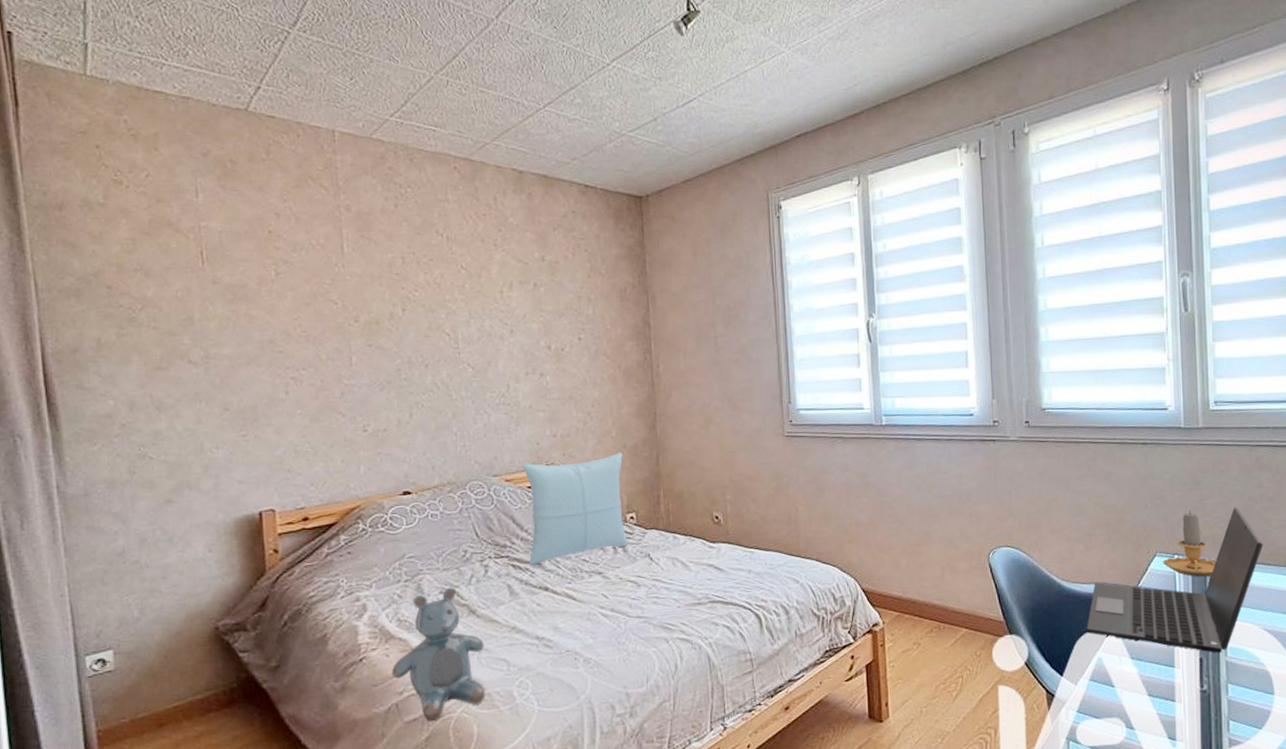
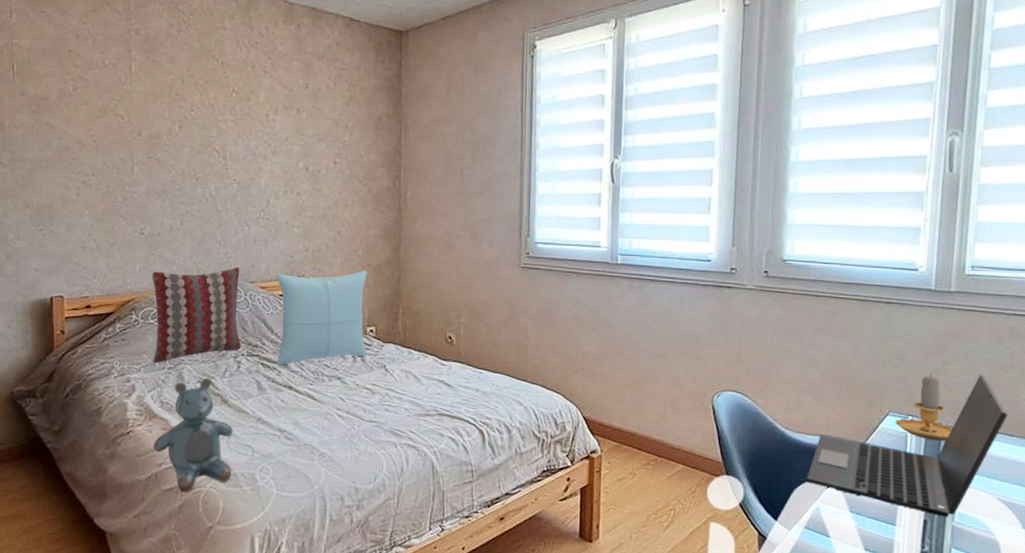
pillow: none [379,459,487,576] -> present [152,267,241,363]

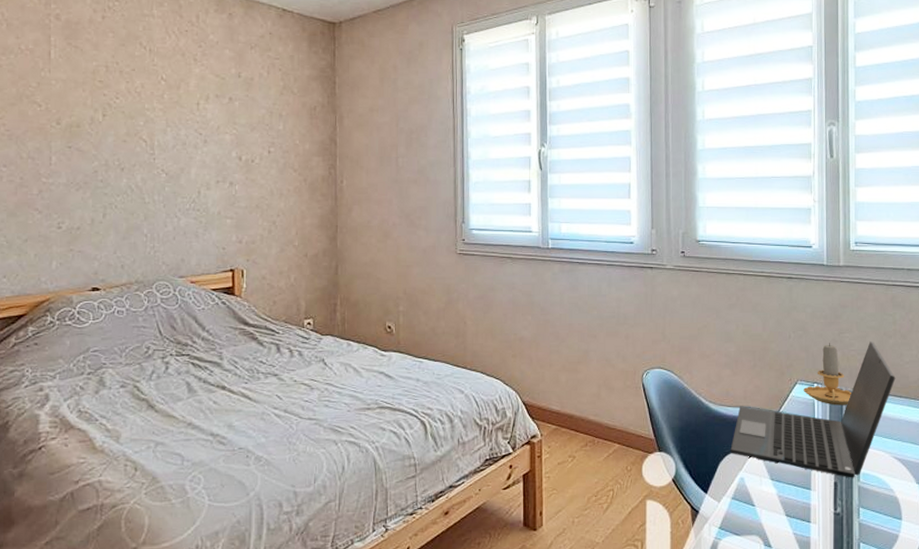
pillow: present [152,267,241,363] -> none [69,261,169,368]
stuffed animal: present [152,377,233,493] -> none [68,381,160,512]
pillow: present [276,270,367,365] -> none [207,261,304,364]

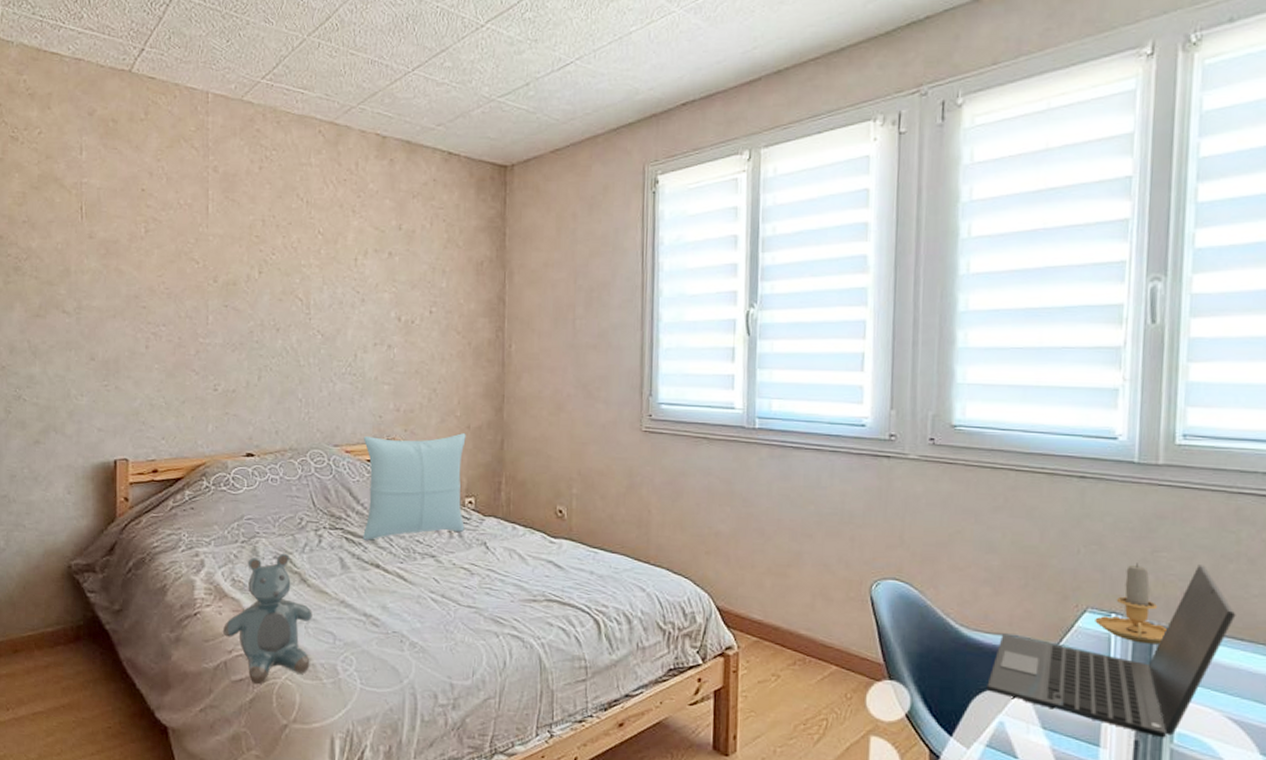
stuffed animal: none [68,381,160,512] -> present [222,553,313,685]
pillow: none [207,261,304,364] -> present [363,433,466,540]

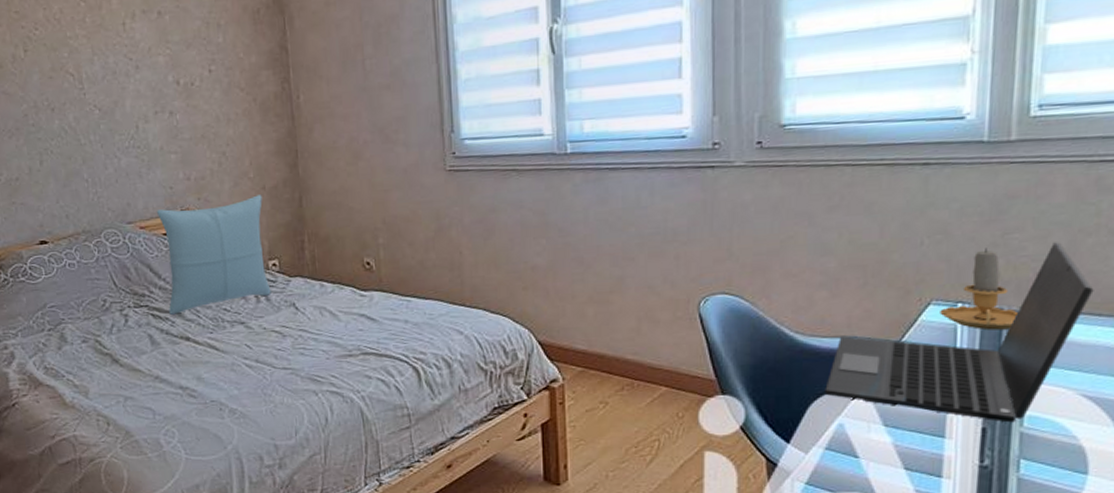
stuffed animal: present [222,553,313,685] -> none [42,336,133,465]

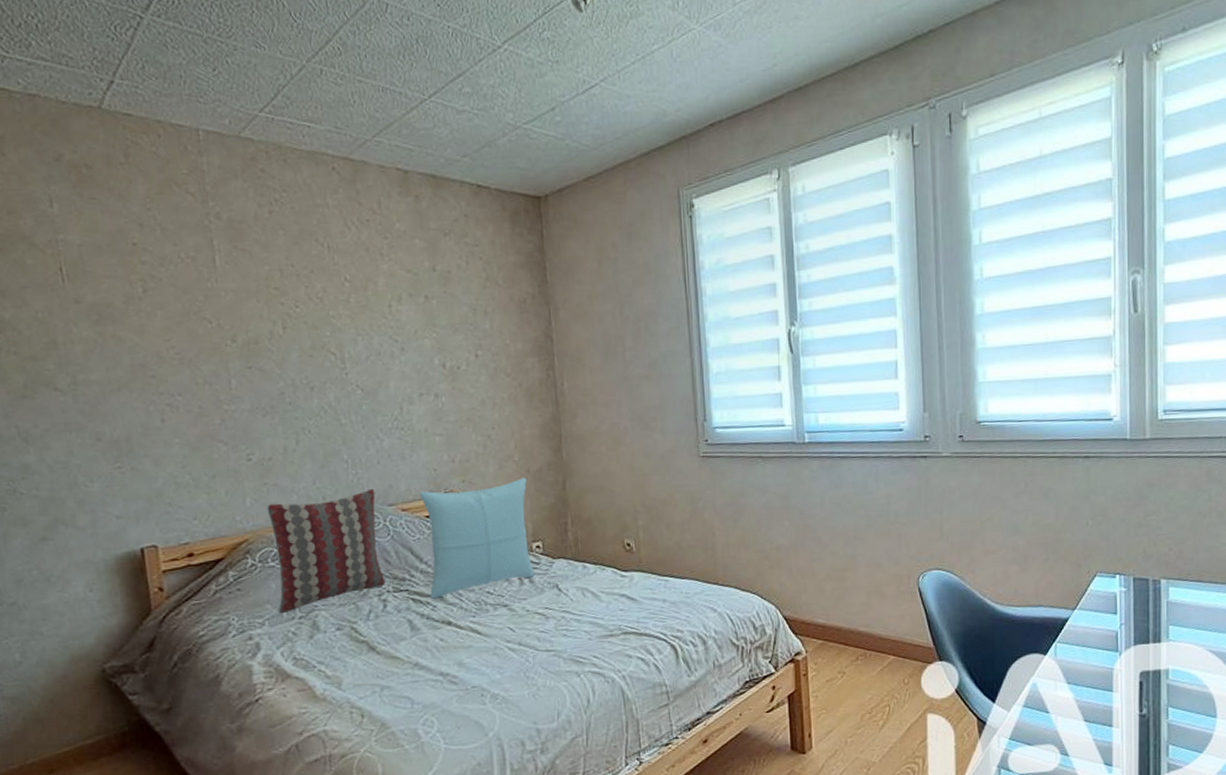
pillow: none [15,206,126,325] -> present [267,488,385,613]
laptop: present [824,242,1094,423] -> none [1020,523,1211,676]
candle: present [940,248,1018,330] -> none [1103,528,1159,598]

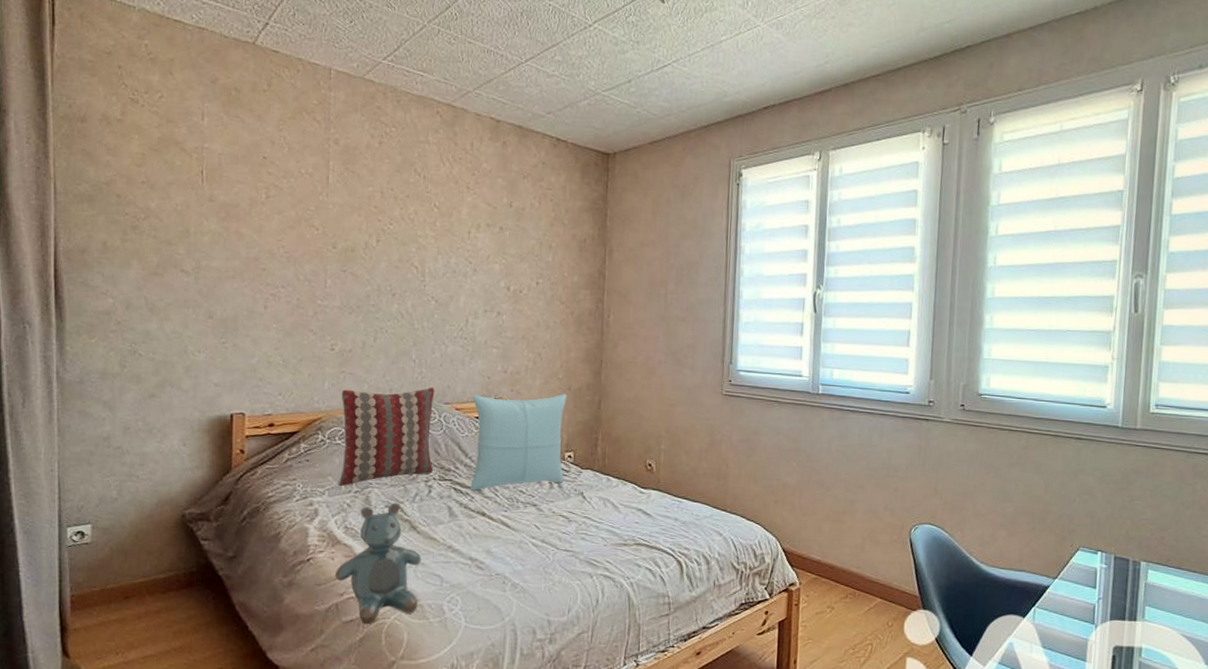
stuffed animal: none [289,623,389,762] -> present [334,502,421,625]

